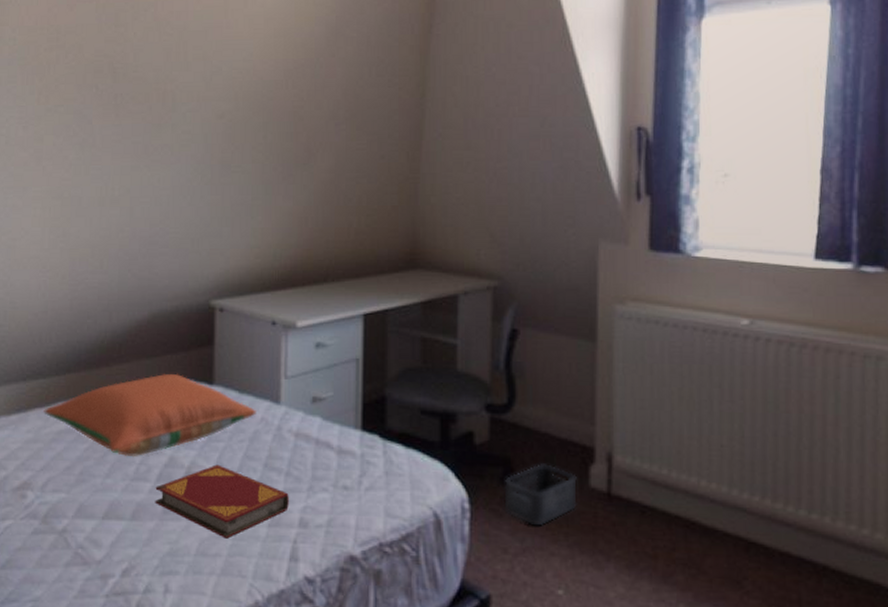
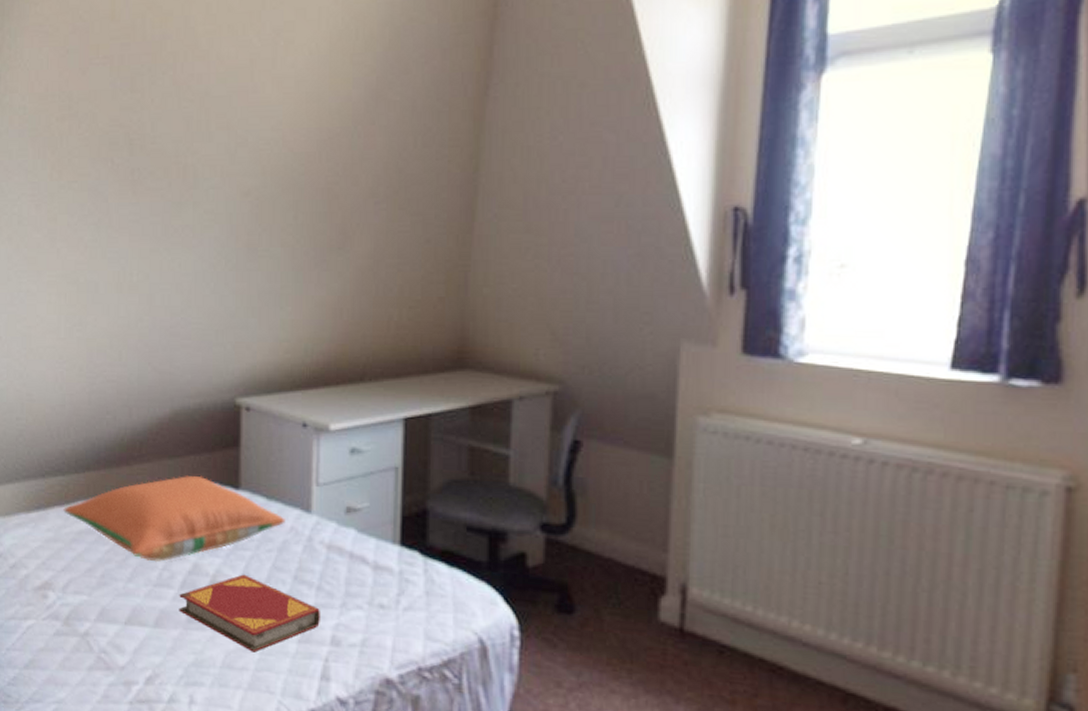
storage bin: present [504,464,577,526] -> none [559,592,644,661]

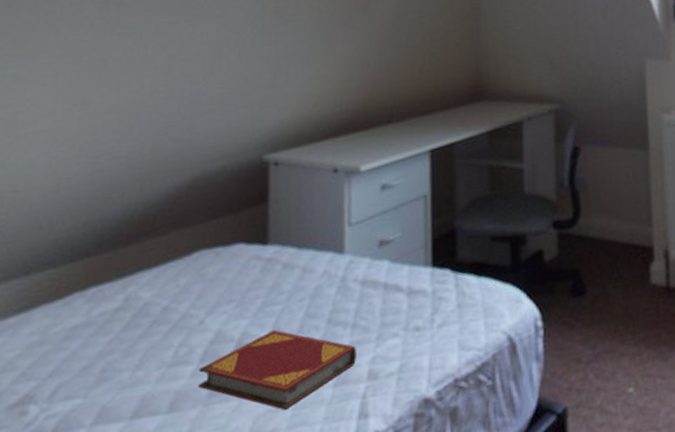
pillow: present [63,475,286,562] -> none [53,238,318,341]

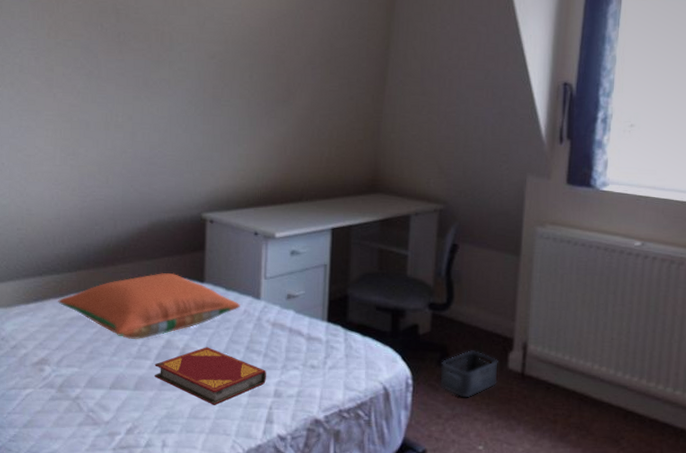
pillow: none [53,238,318,341] -> present [58,272,240,340]
storage bin: none [574,269,641,331] -> present [440,350,498,398]

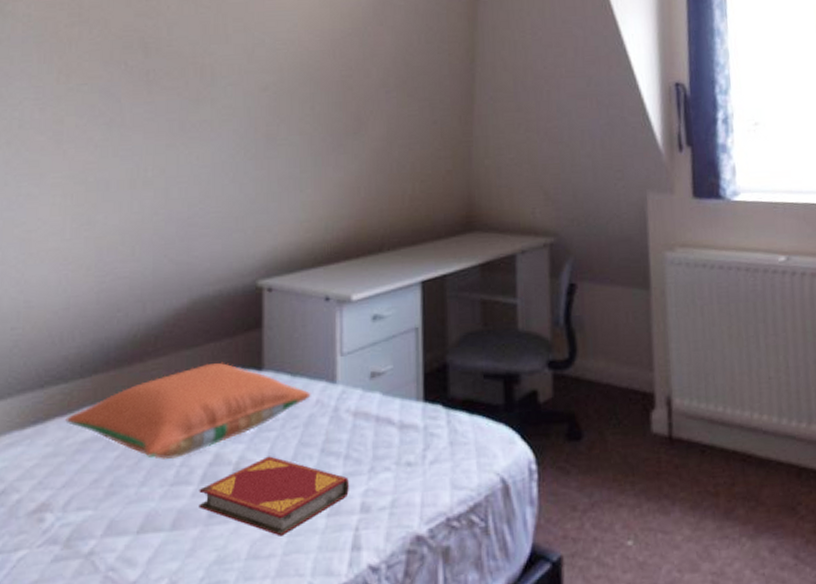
storage bin: present [440,350,498,398] -> none [570,414,641,478]

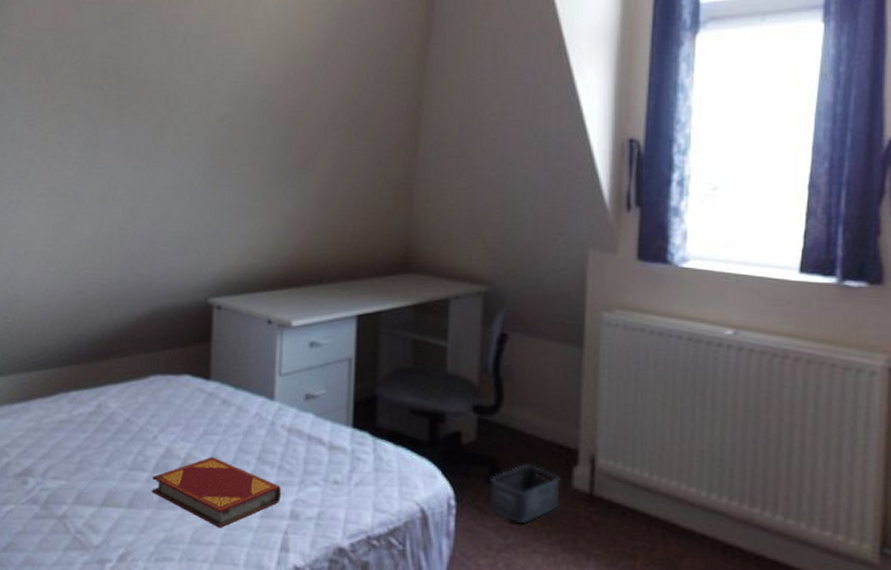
pillow: present [65,362,311,460] -> none [45,368,251,448]
storage bin: none [570,414,641,478] -> present [489,464,560,524]

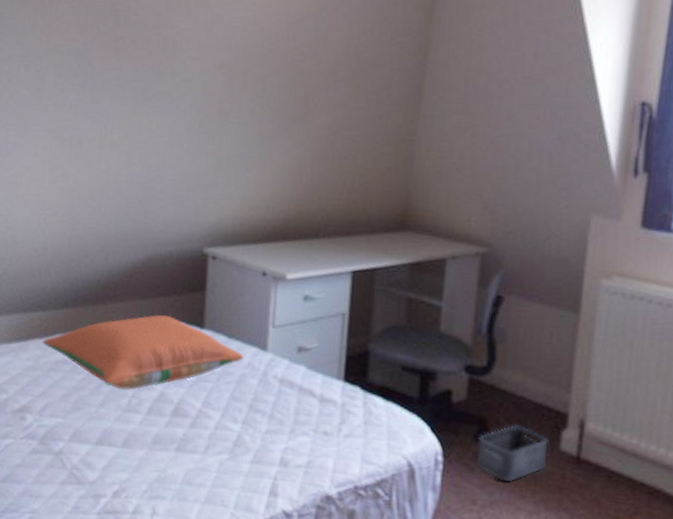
pillow: none [45,368,251,448] -> present [42,315,244,391]
hardback book: present [151,457,281,528] -> none [145,403,271,471]

